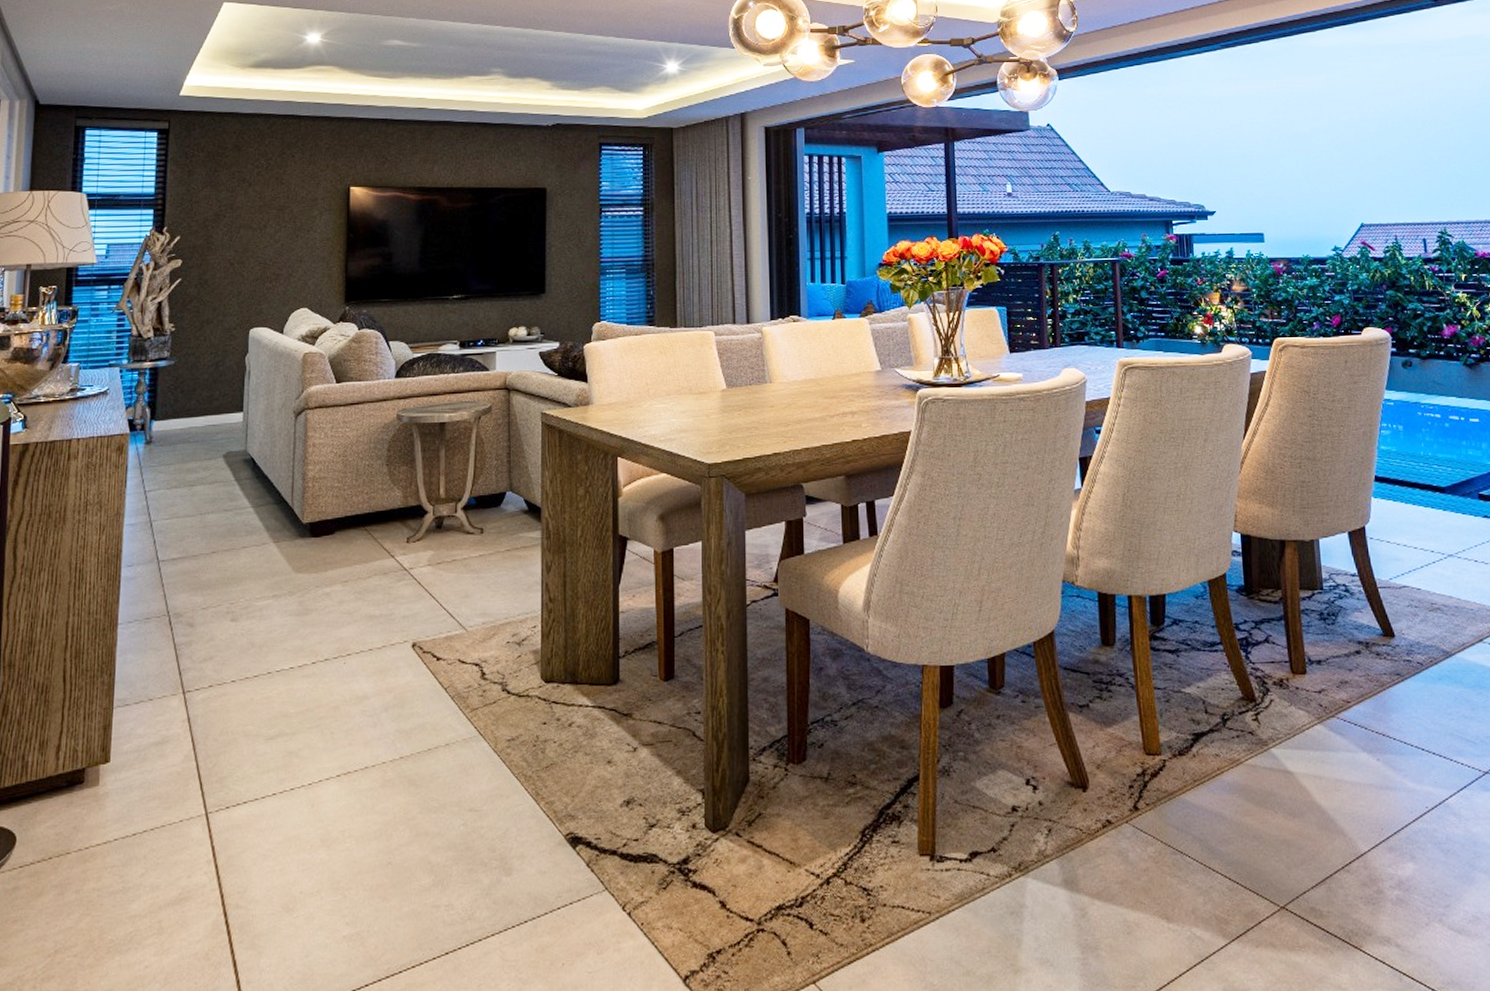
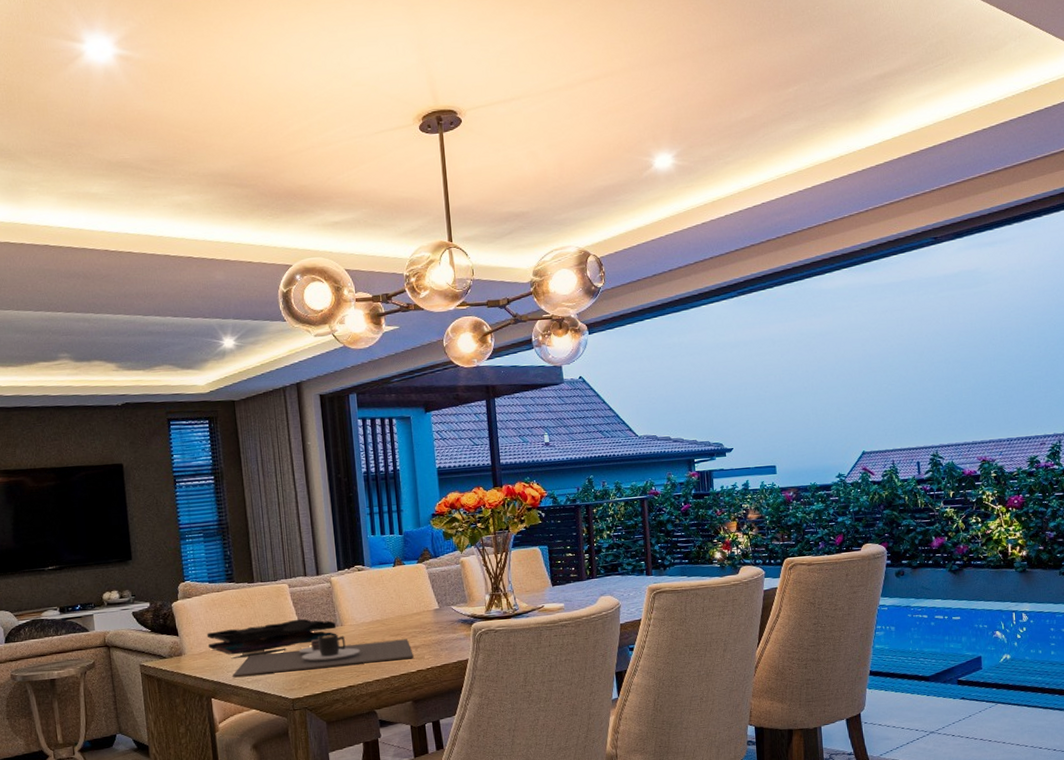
napkin: none [619,371,765,414] -> present [206,618,337,660]
place setting: none [644,392,849,434] -> present [233,634,414,677]

